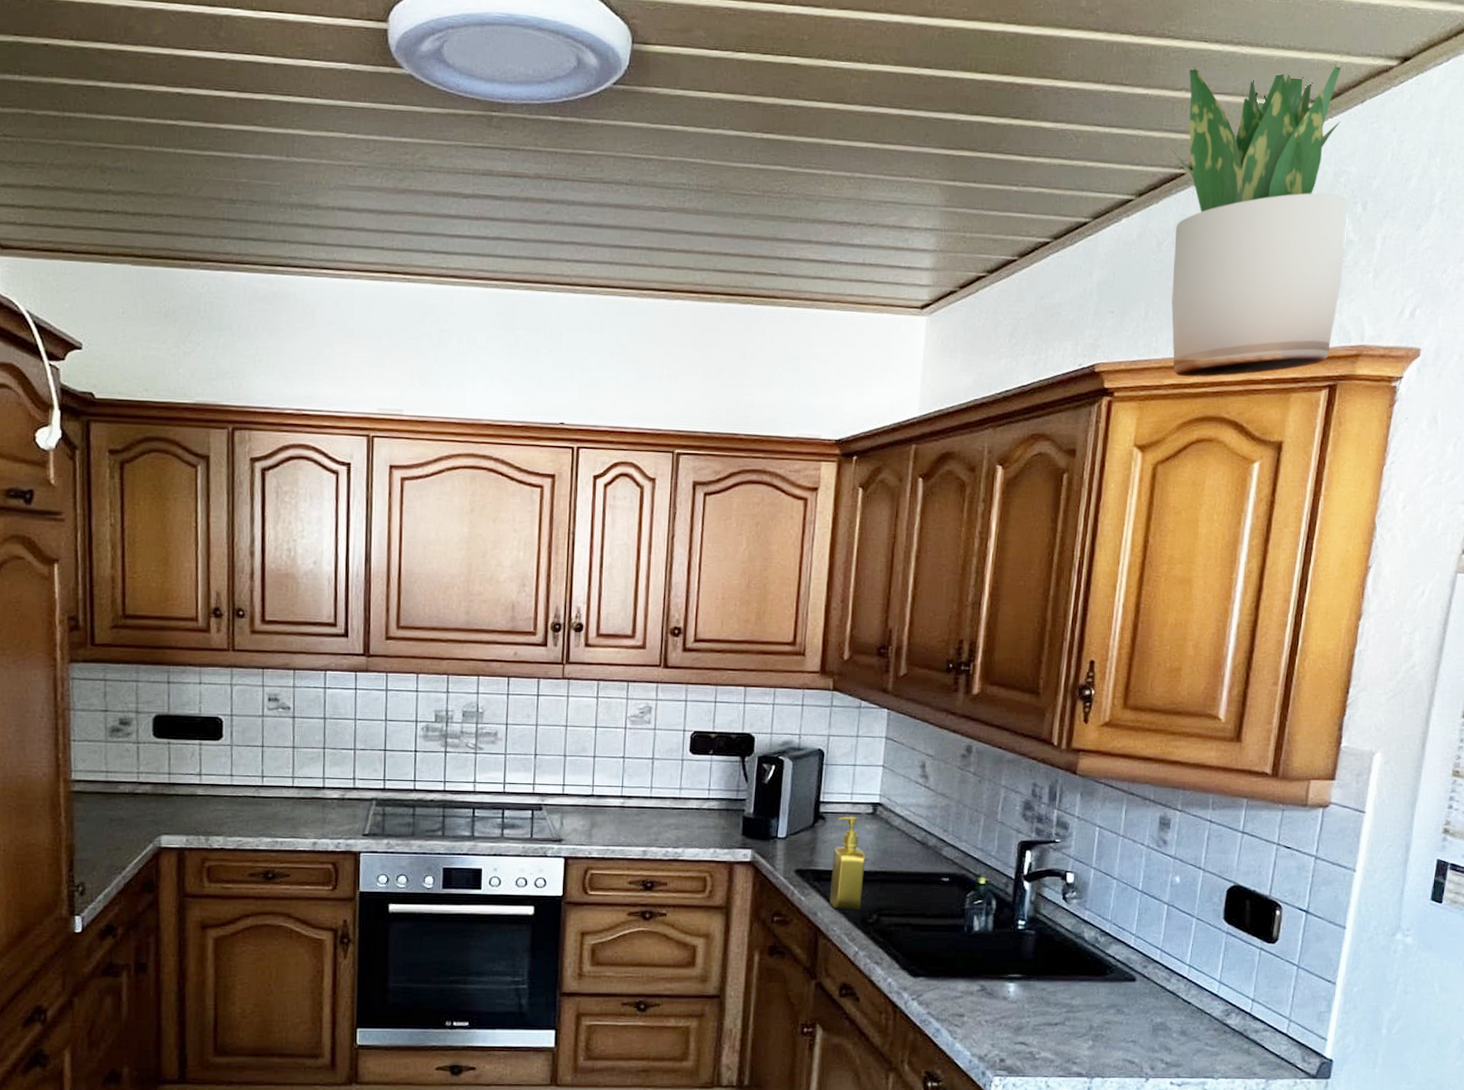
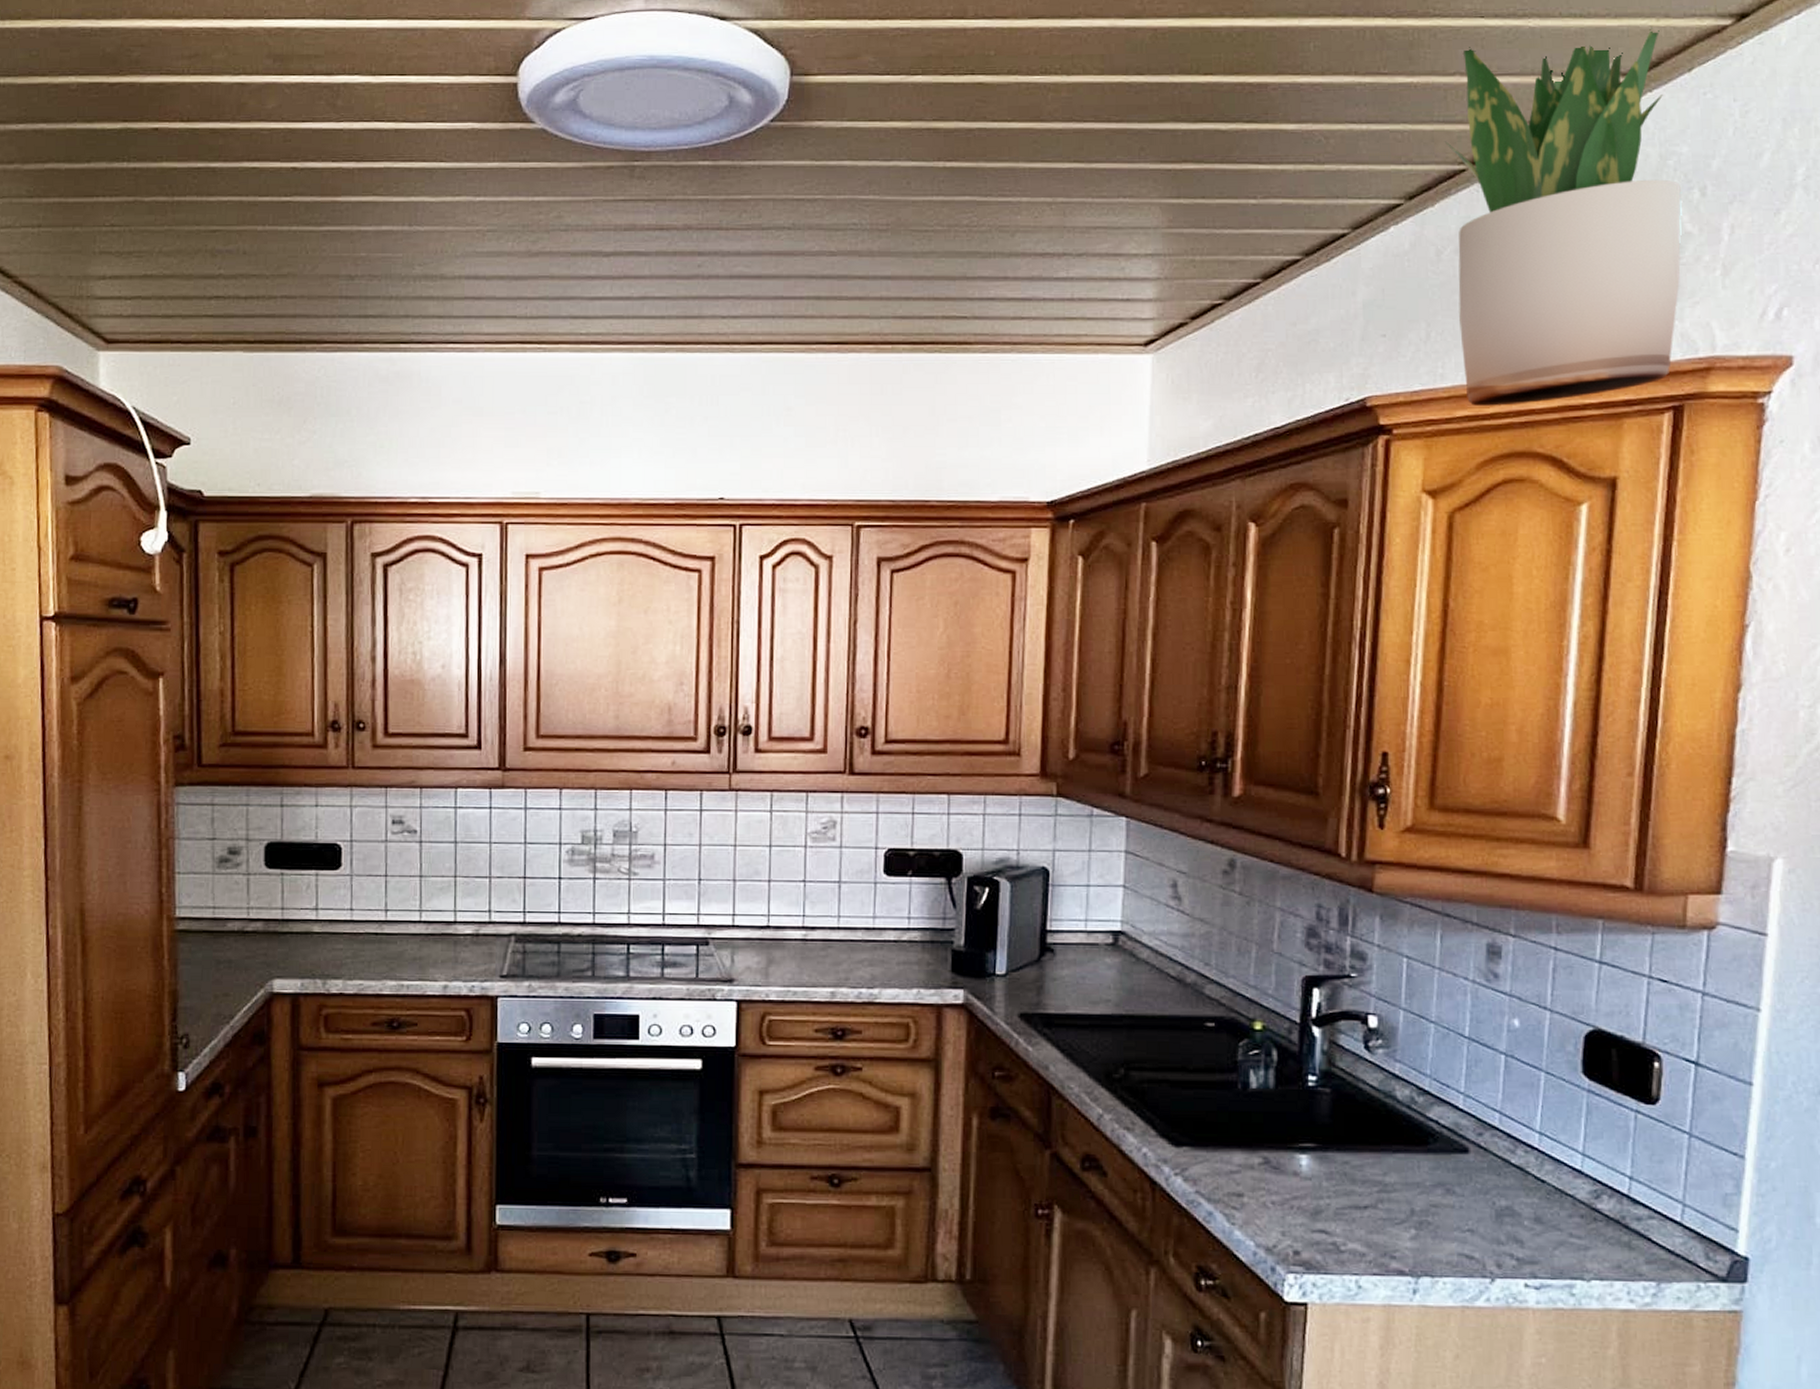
soap dispenser: present [829,815,866,910] -> none [1063,947,1107,1063]

